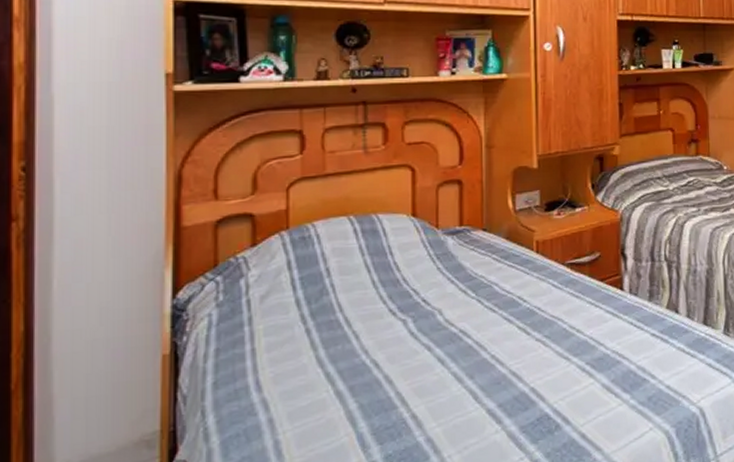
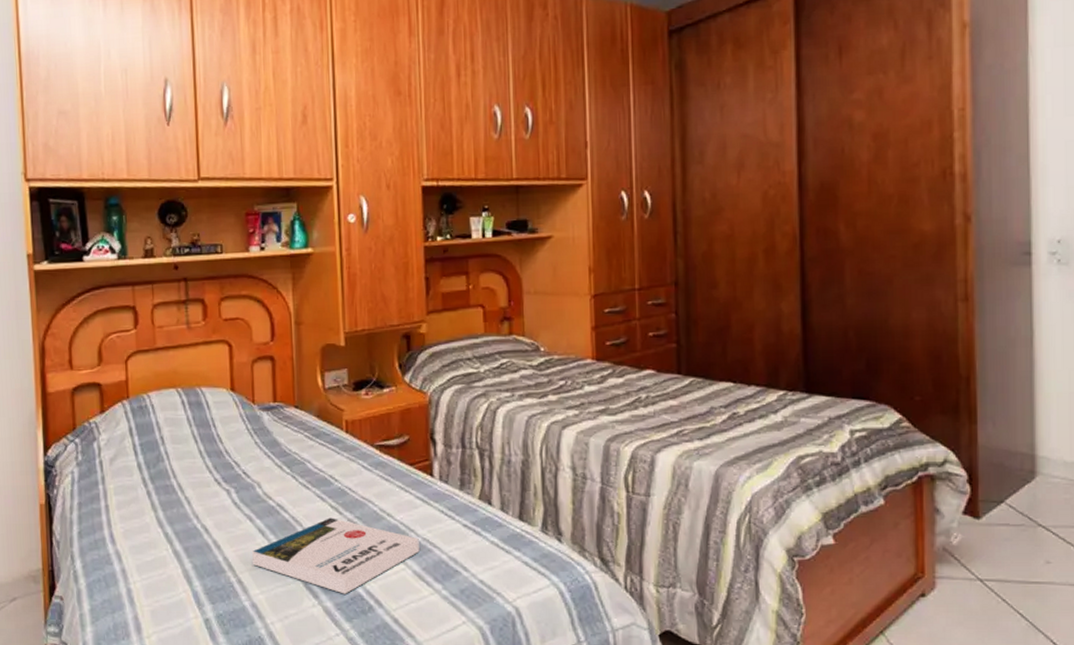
book: none [430,339,609,416] -> present [252,518,420,594]

